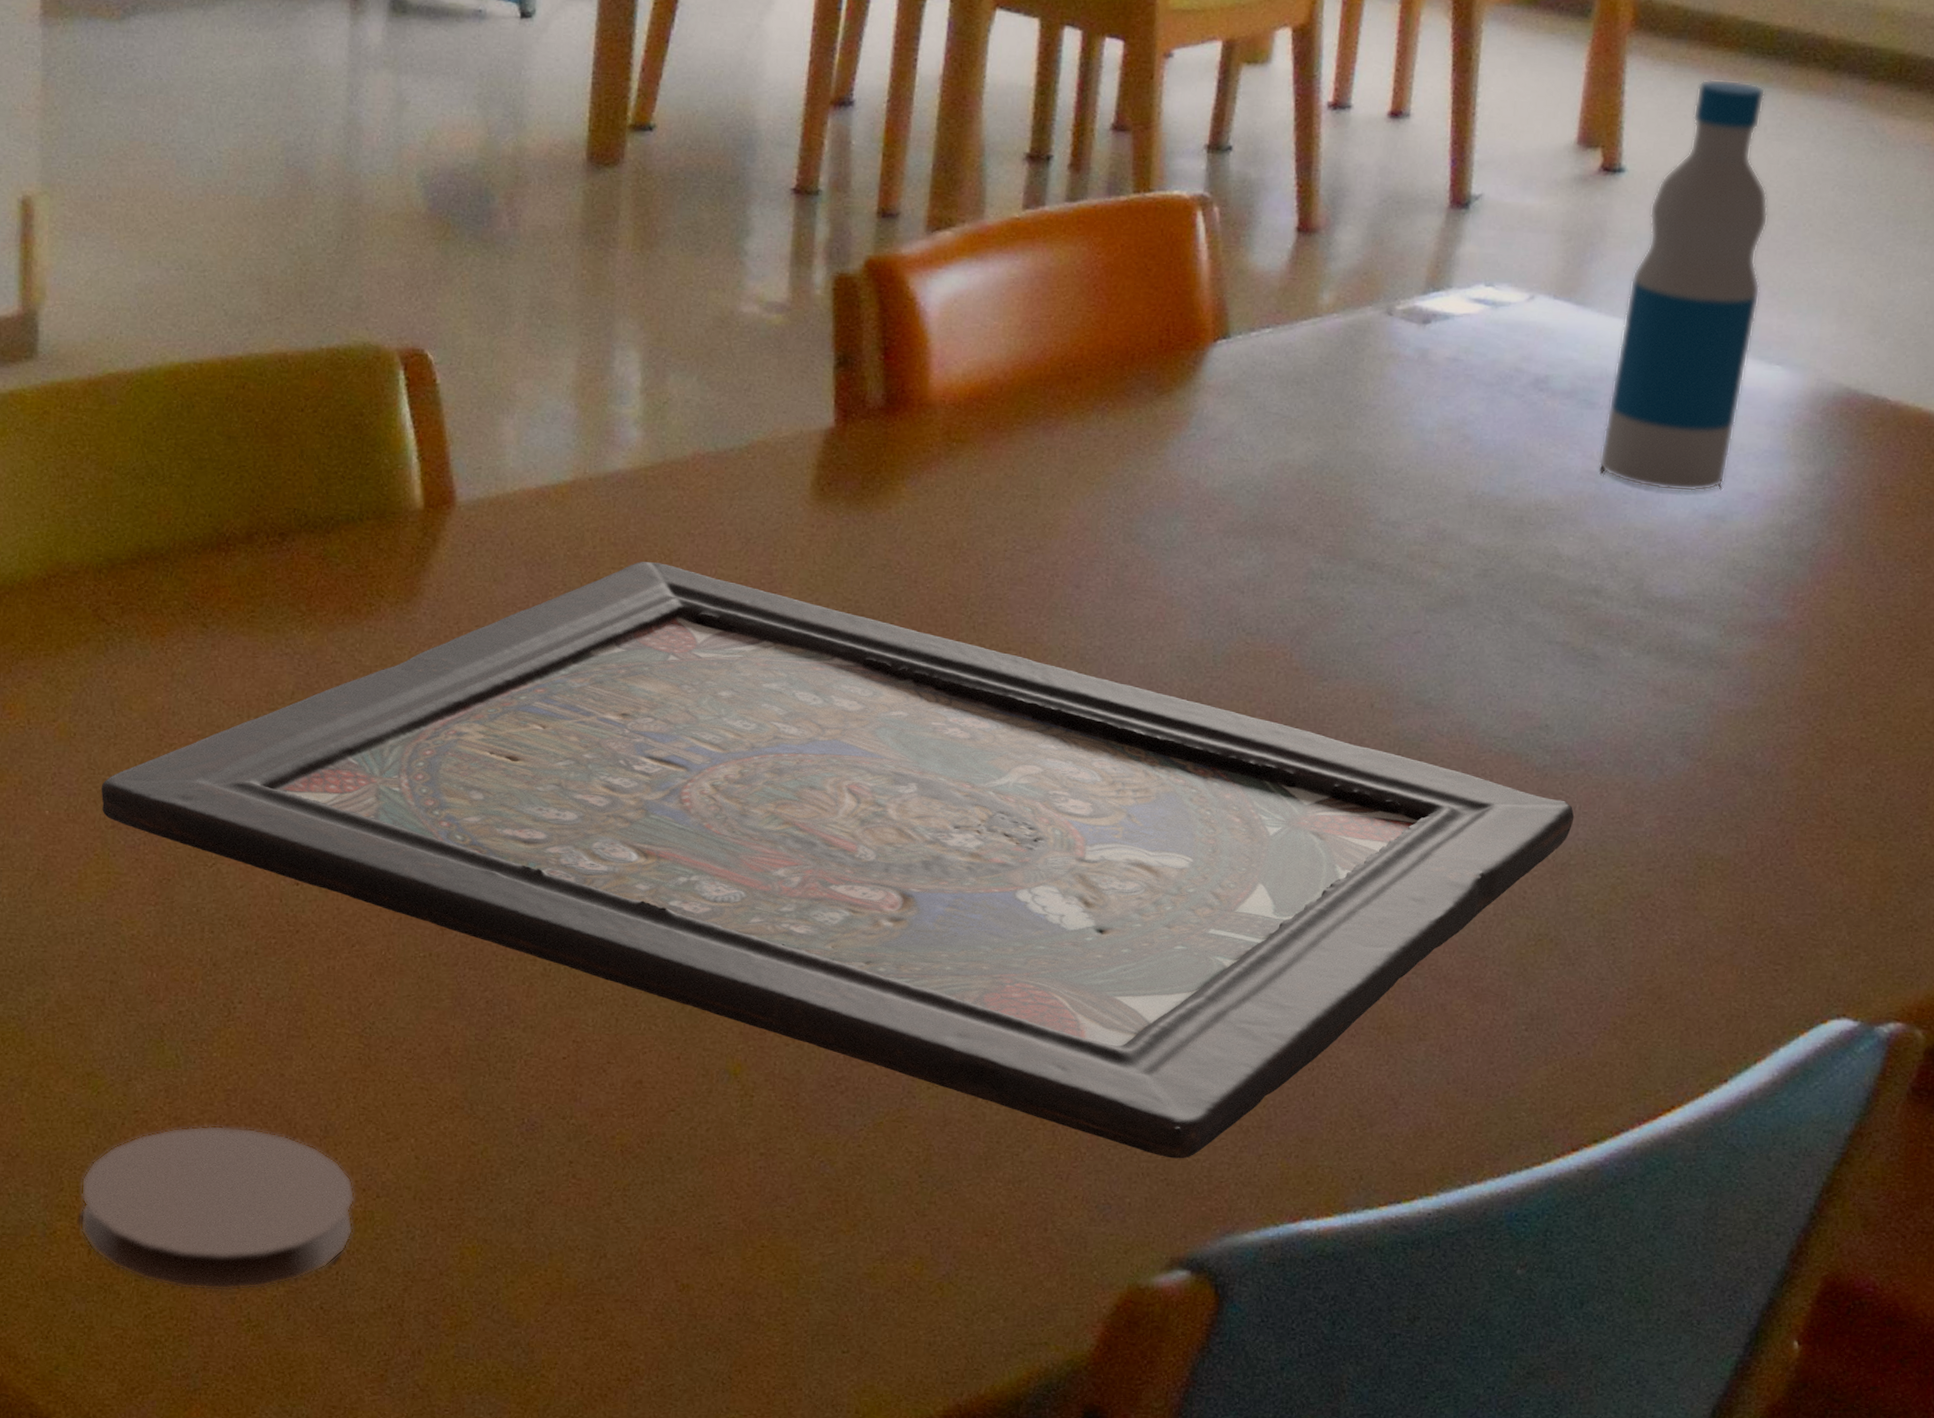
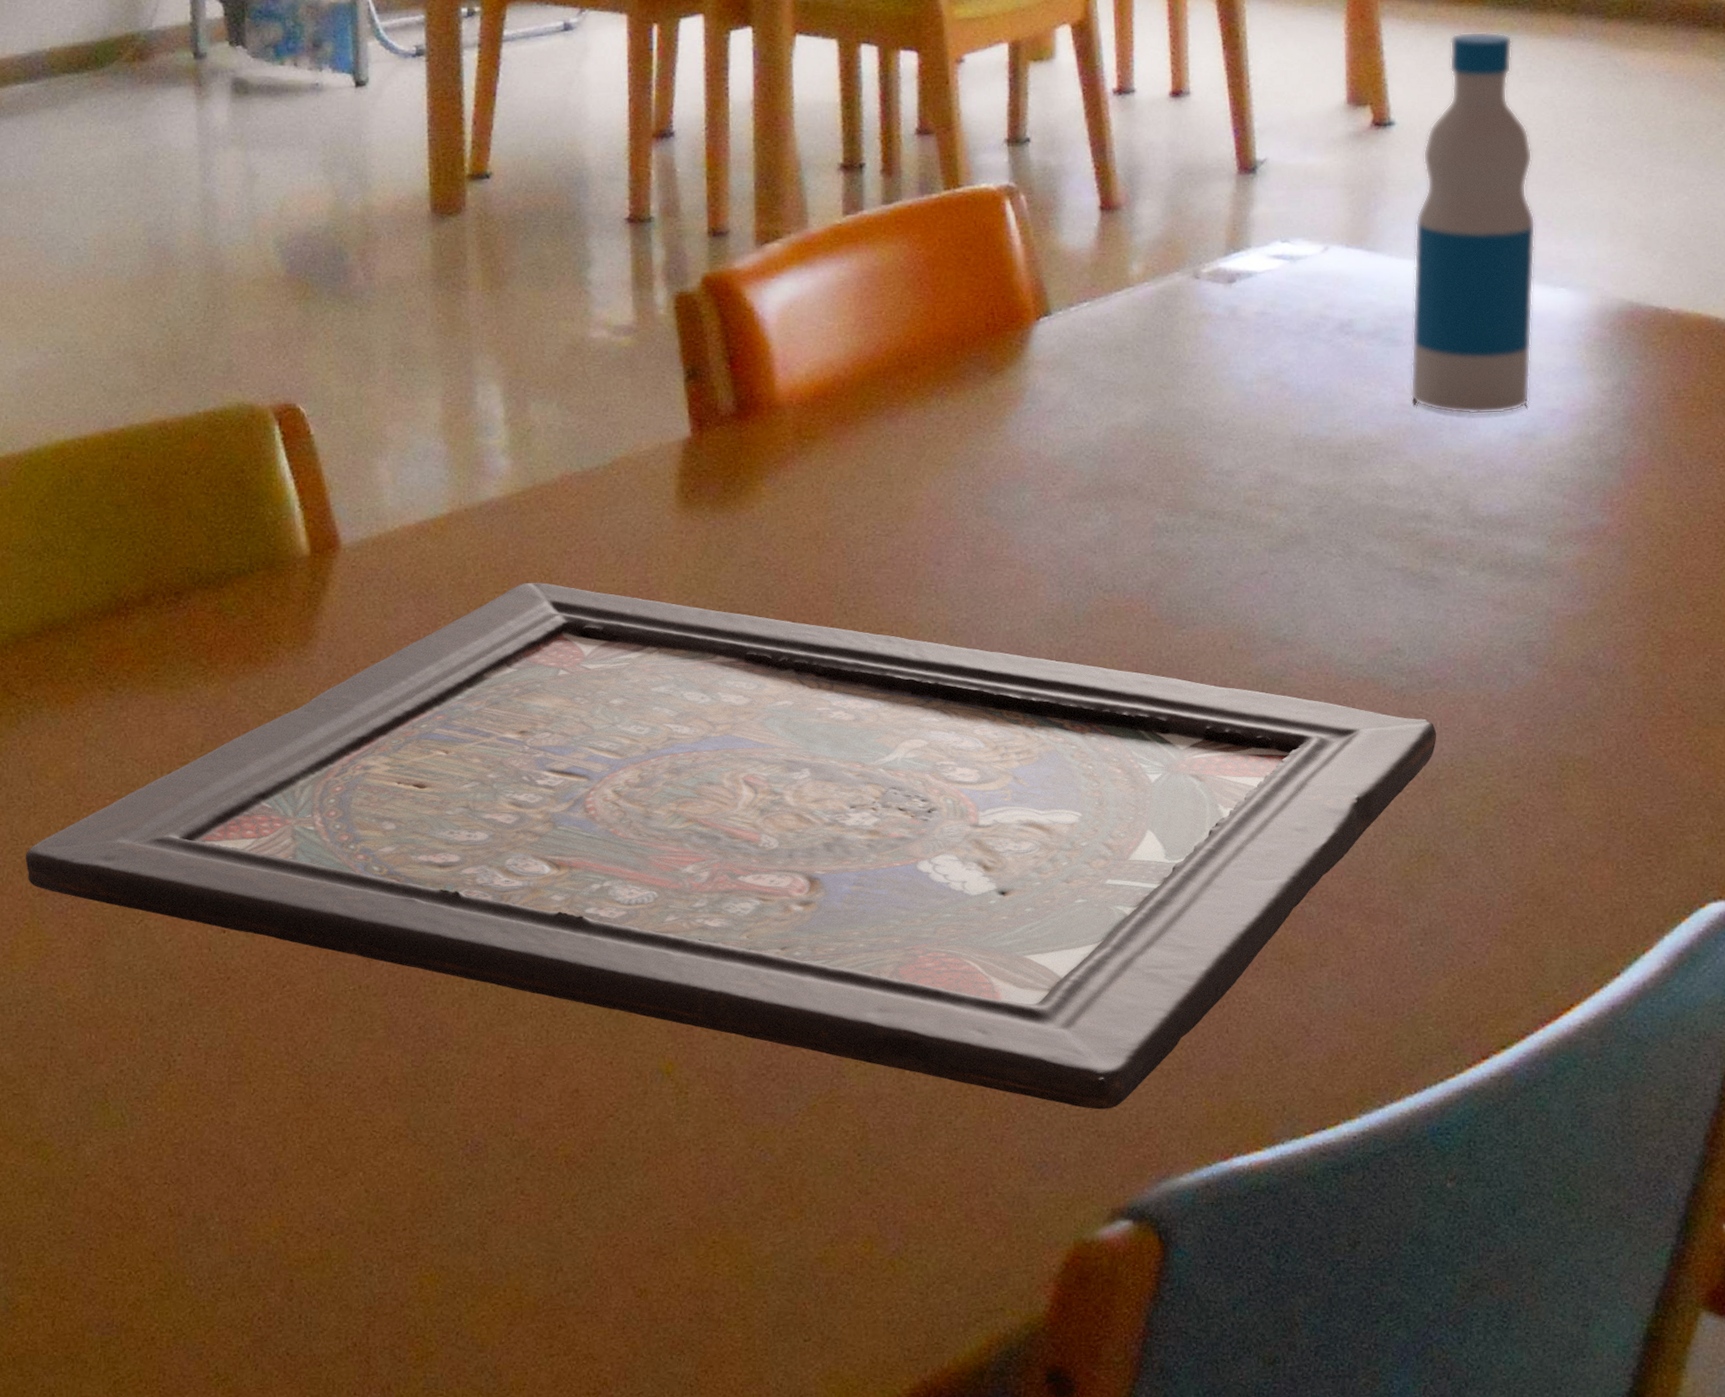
coaster: present [80,1125,355,1292] -> none [39,1179,312,1351]

